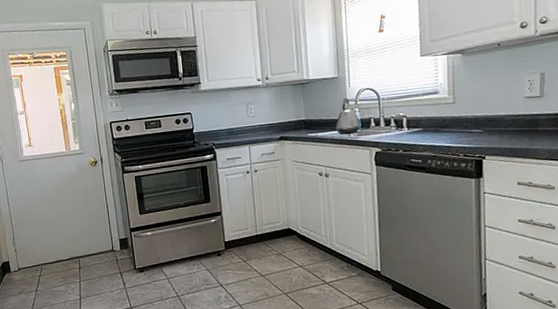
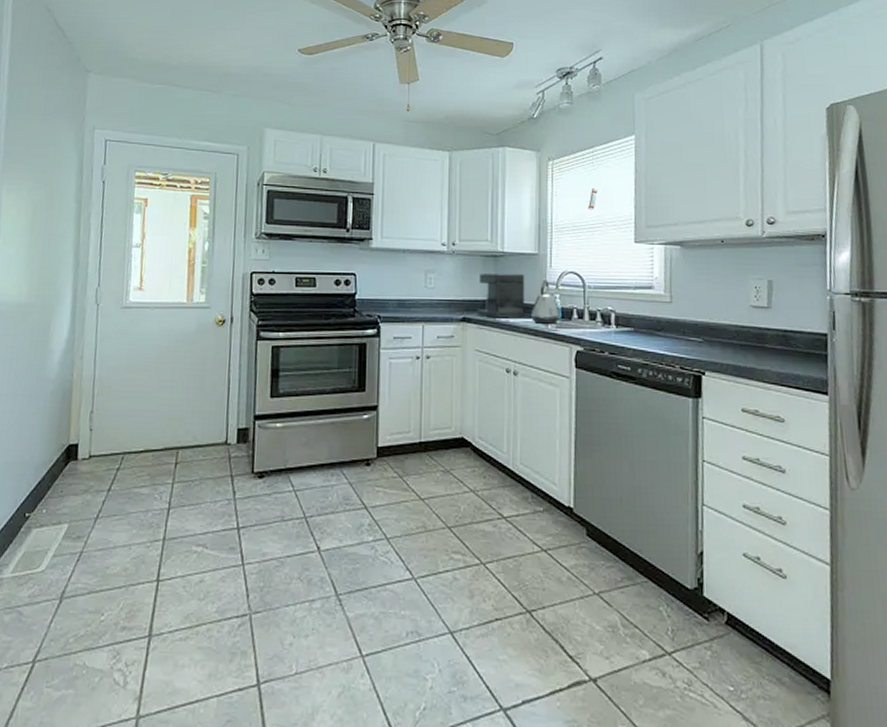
coffee maker: none [291,95,331,134] -> present [477,273,526,319]

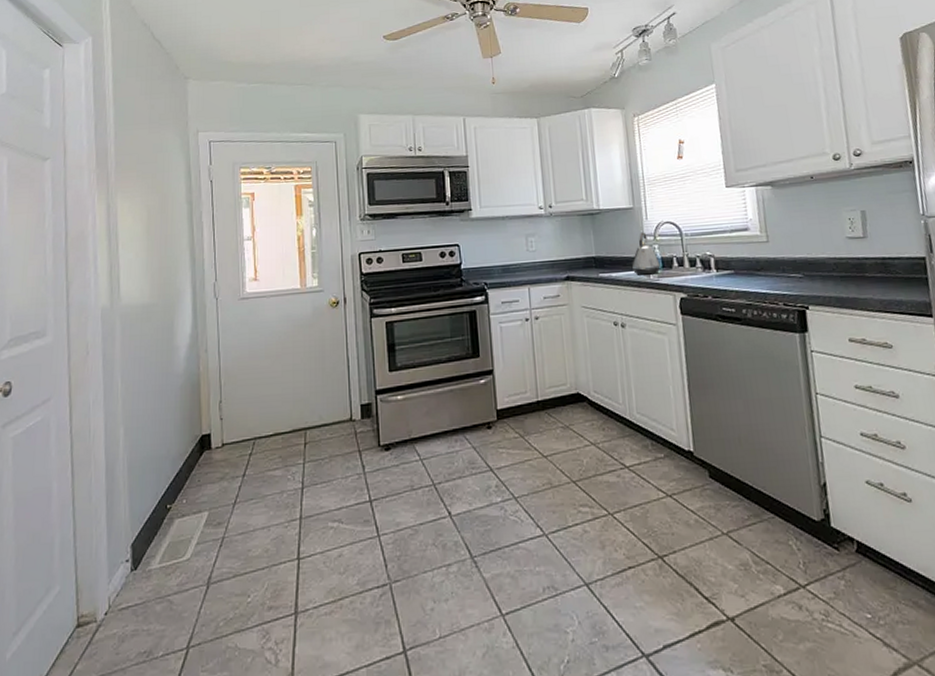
coffee maker: present [477,273,526,319] -> none [579,228,627,274]

